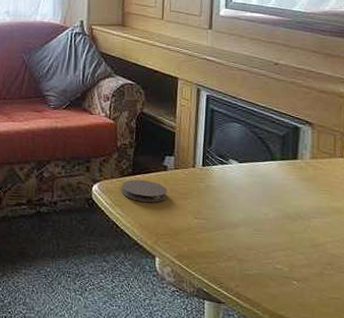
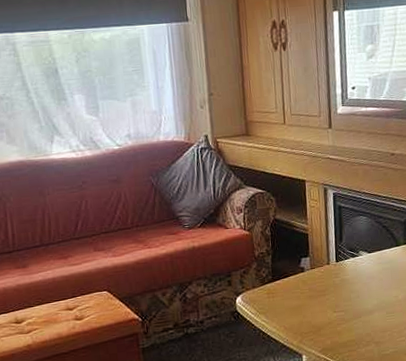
coaster: present [121,179,167,203] -> none [263,284,307,306]

